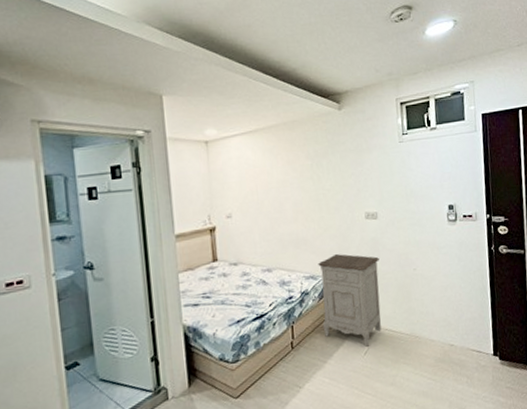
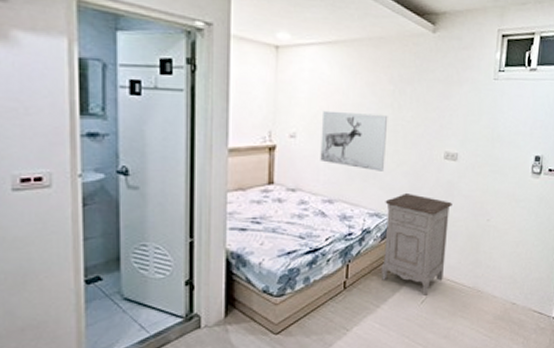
wall art: none [252,187,314,238] -> present [320,110,388,171]

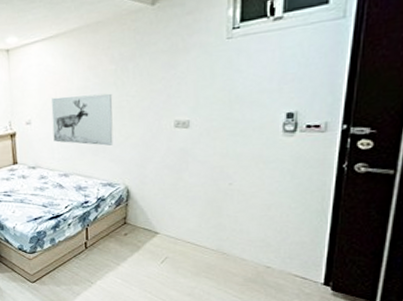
nightstand: present [381,194,452,295] -> none [116,163,187,256]

